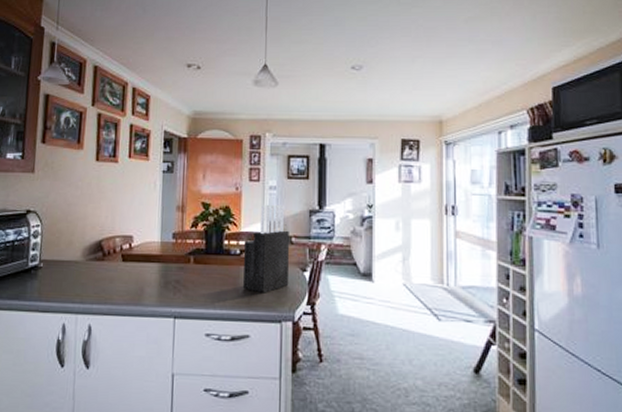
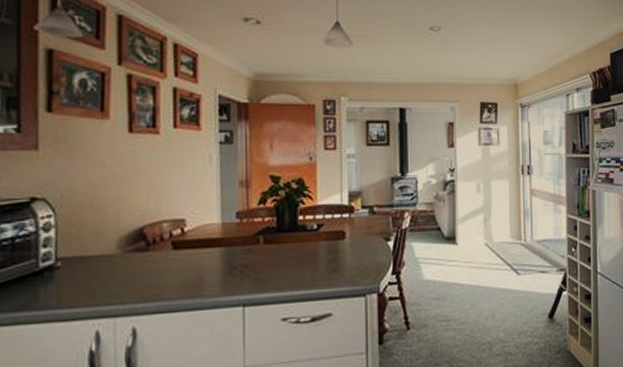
knife block: present [243,204,289,293] -> none [321,173,373,268]

